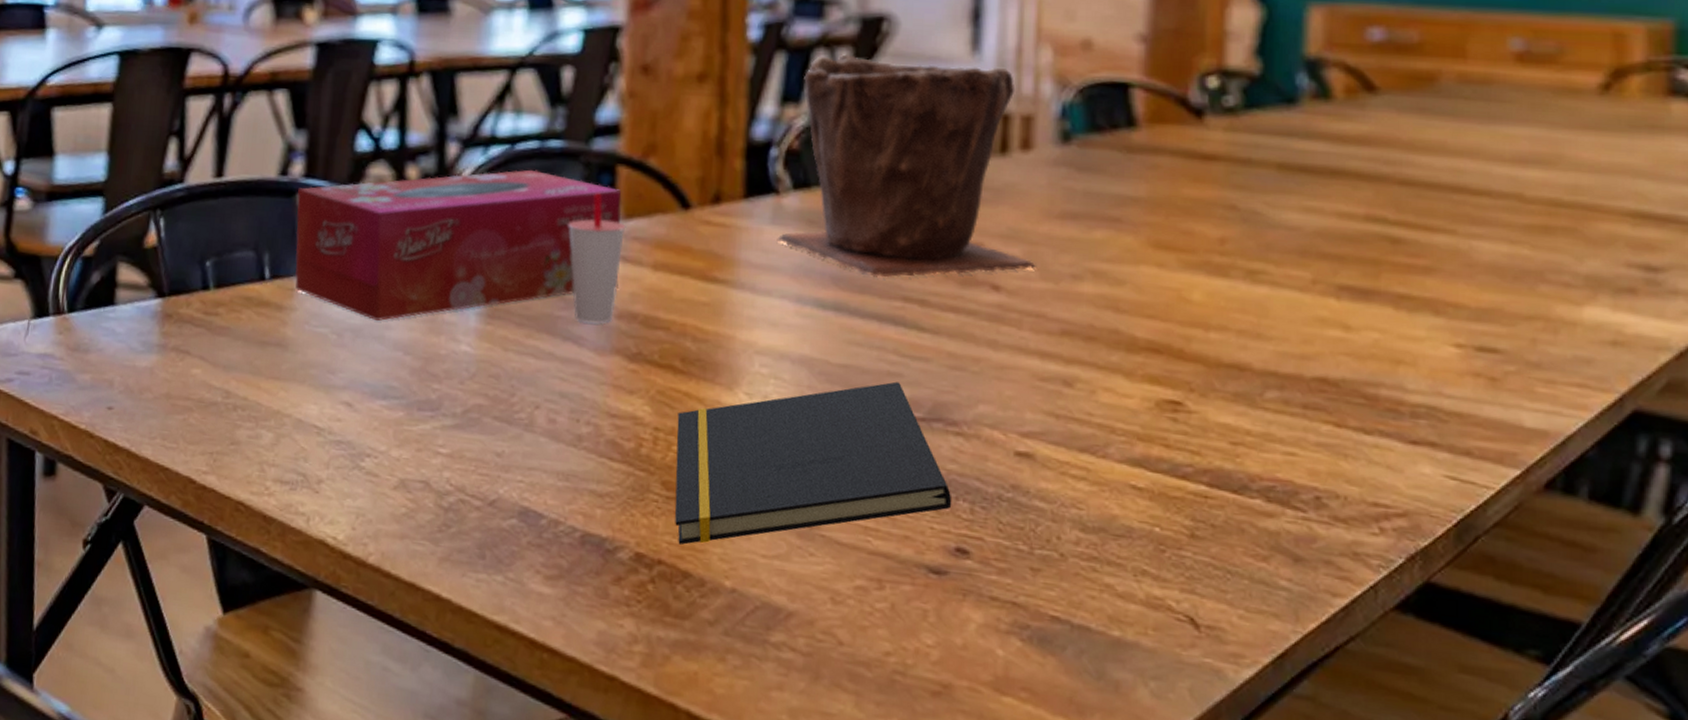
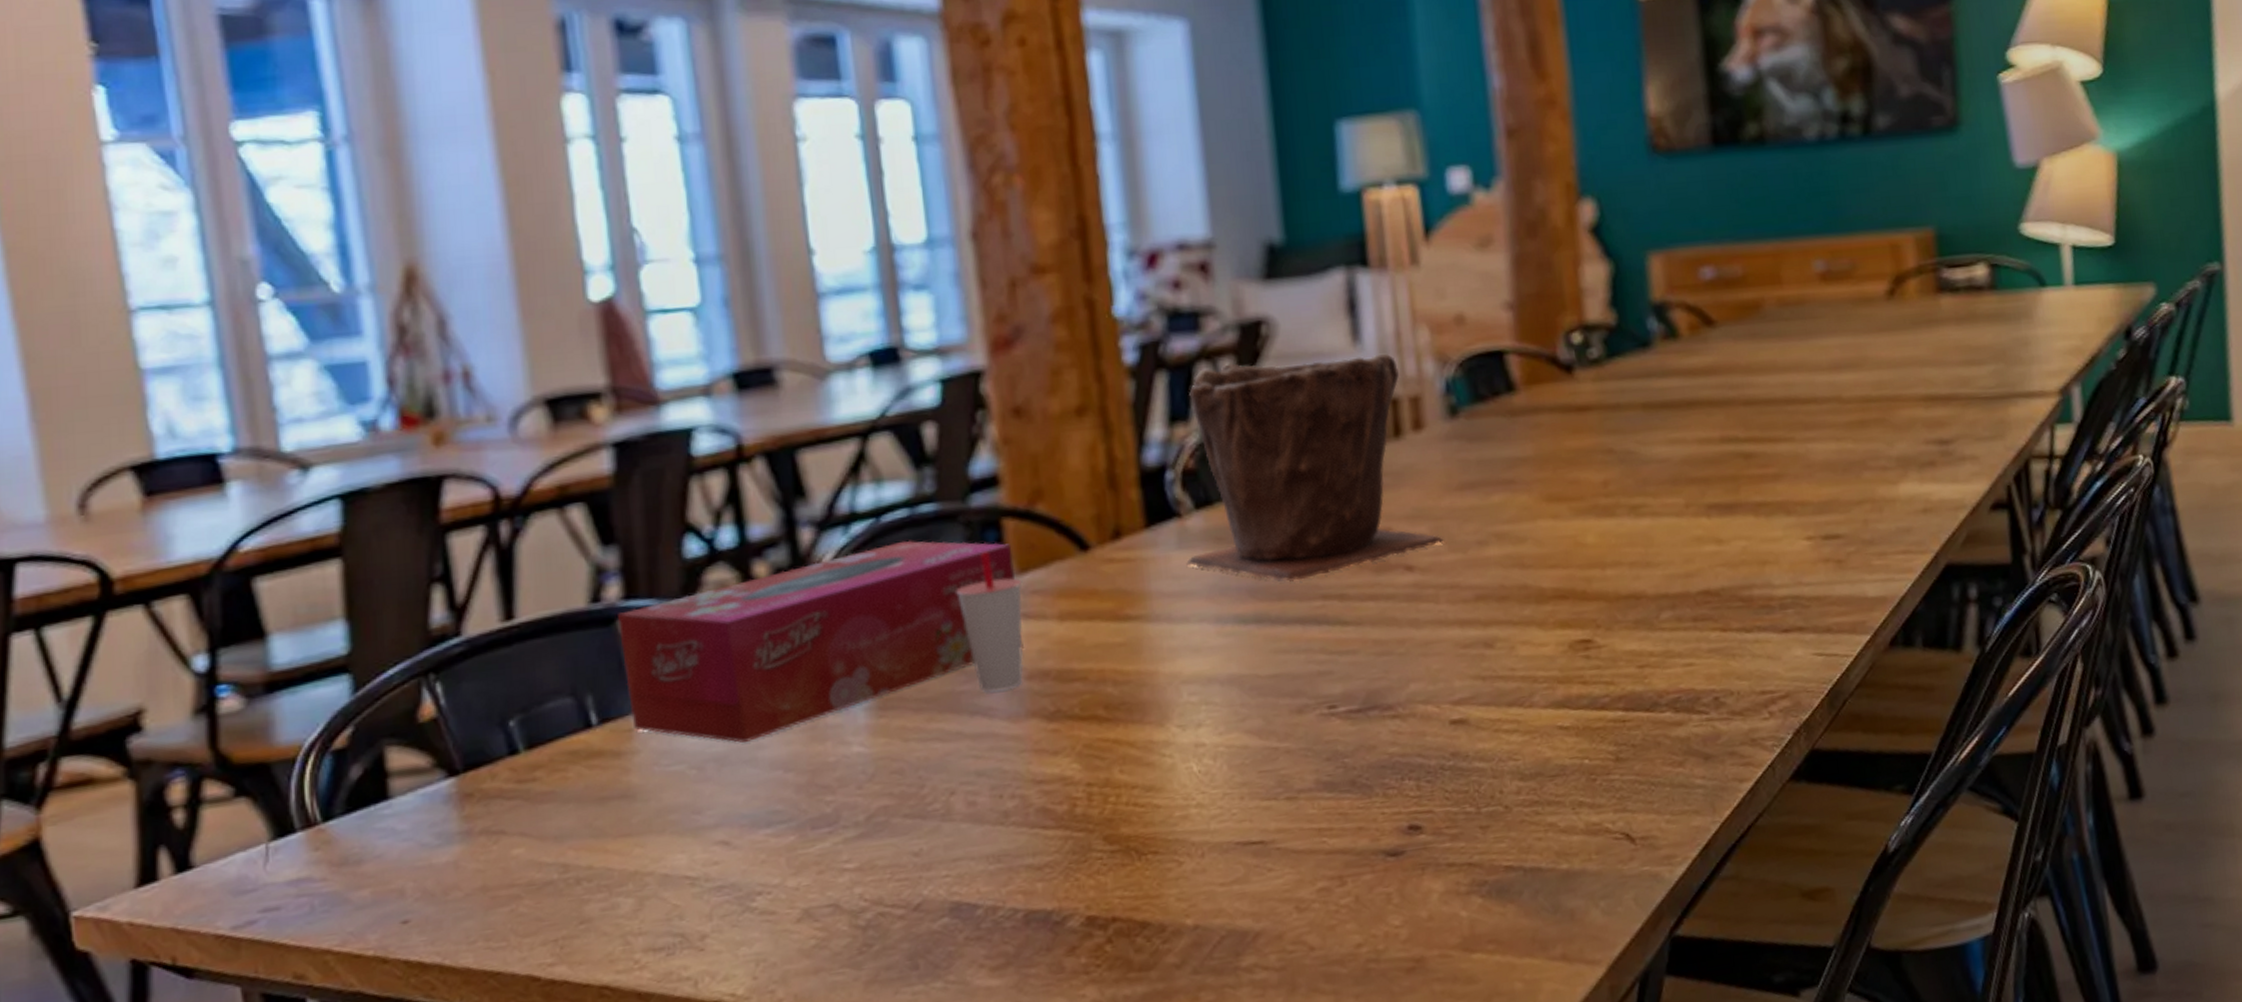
notepad: present [675,381,952,545] -> none [1109,679,1399,896]

